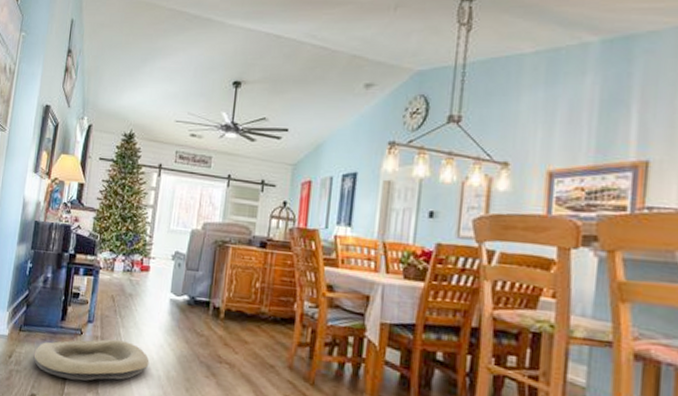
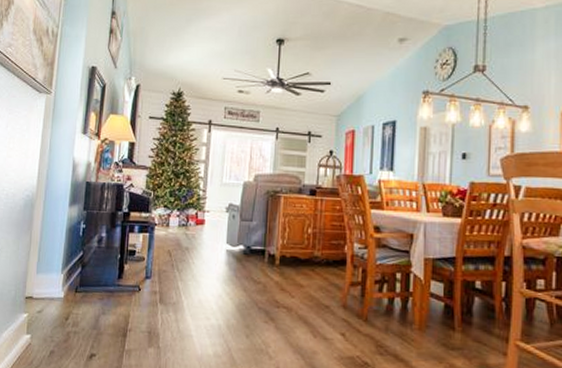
dog bed: present [33,339,150,381] -> none [91,293,209,337]

